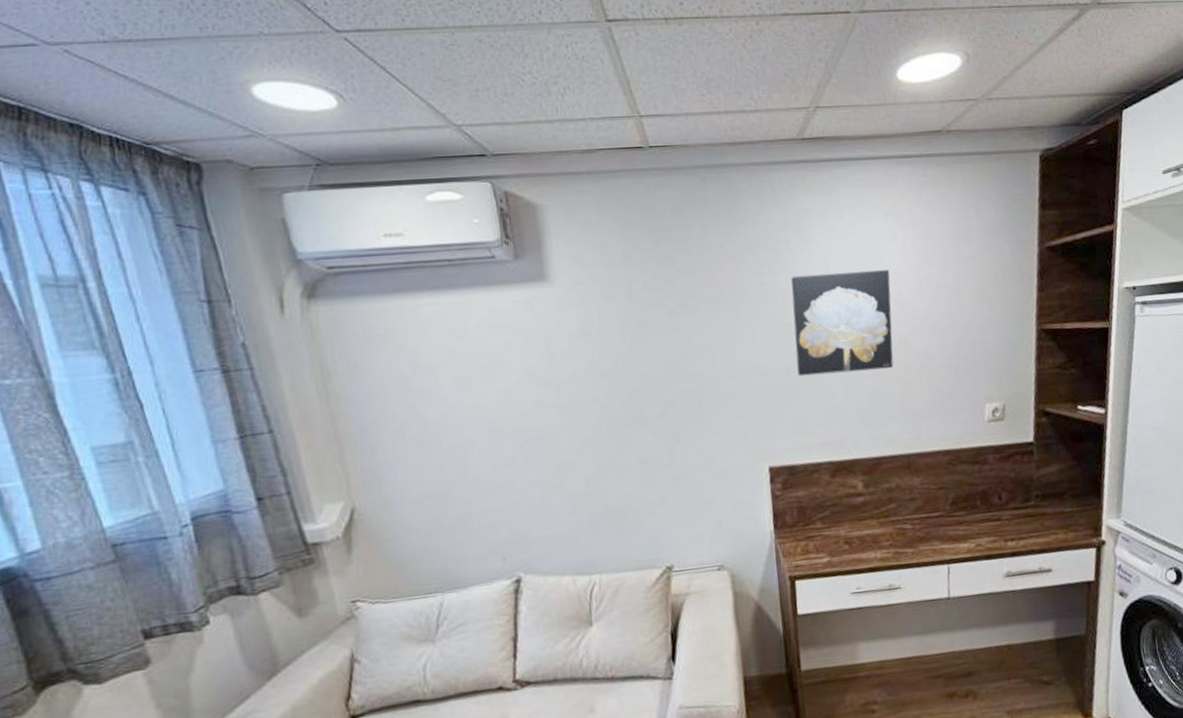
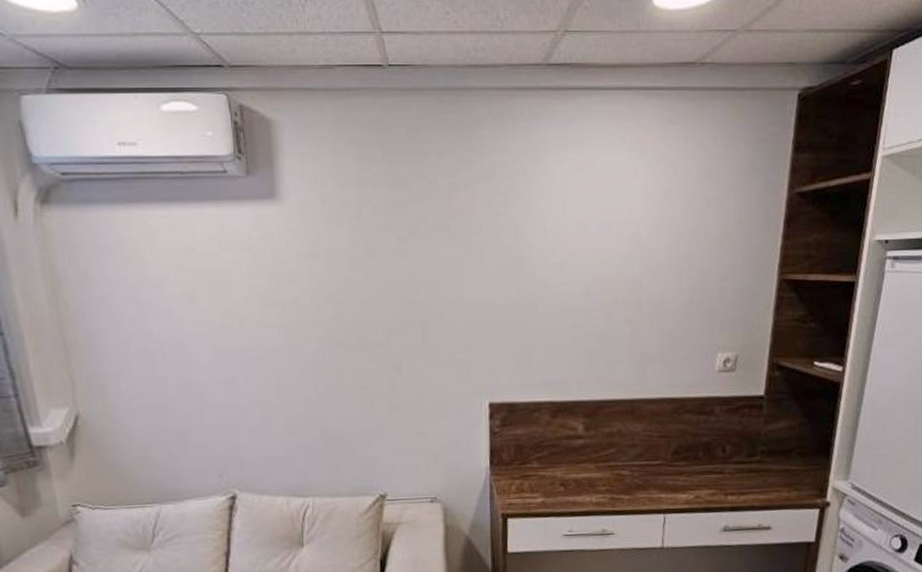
wall art: present [791,270,894,377] -> none [524,207,629,313]

